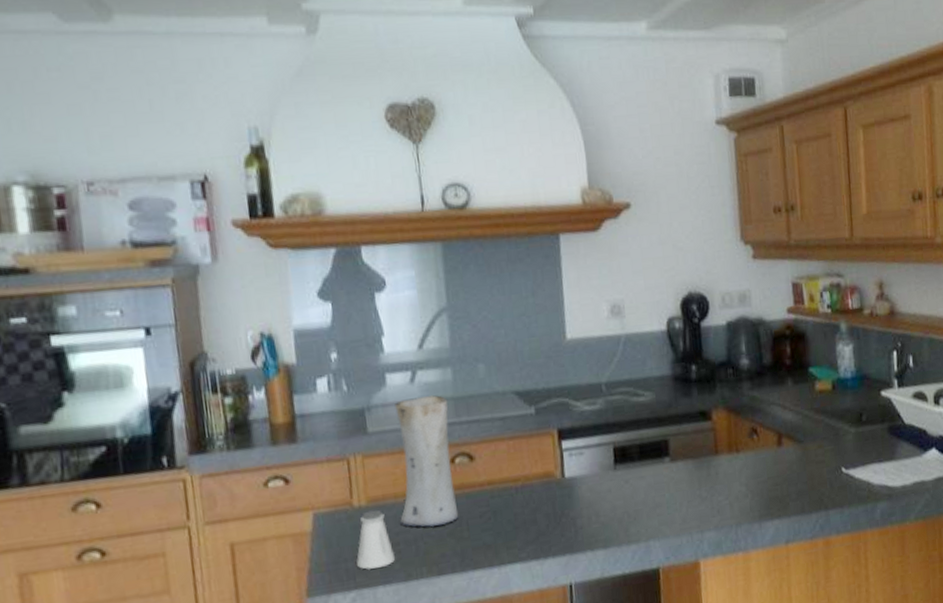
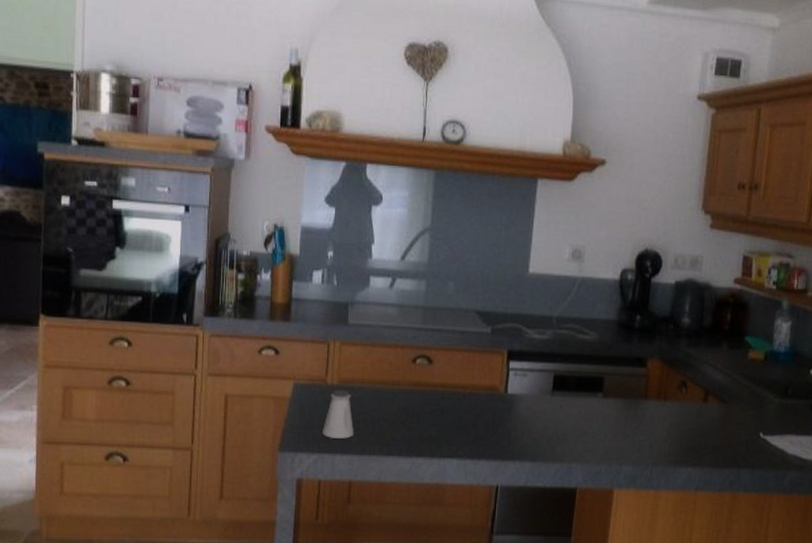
vase: present [395,395,459,528] -> none [363,301,419,414]

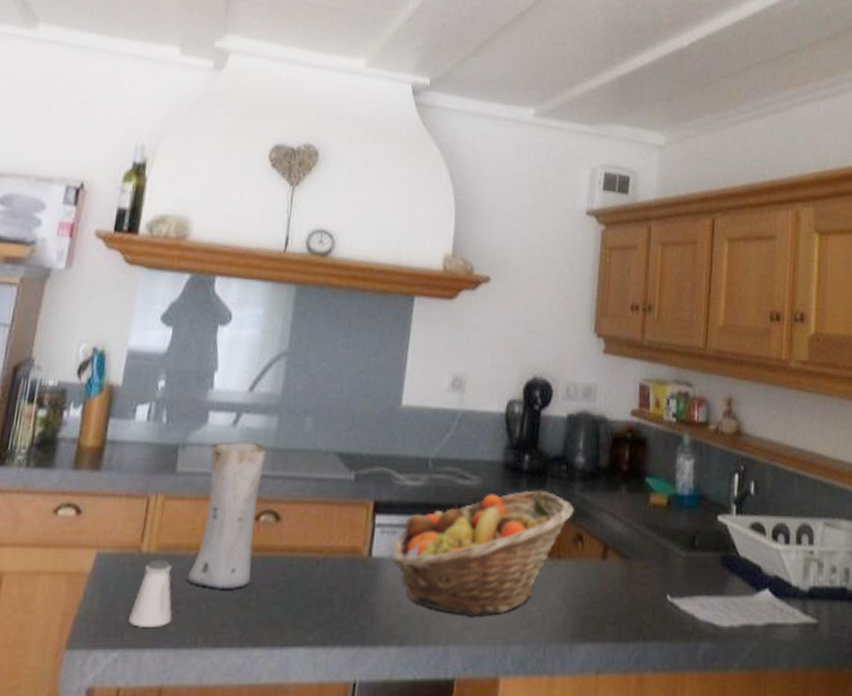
vase: none [363,301,419,414] -> present [187,442,267,590]
fruit basket: none [523,345,681,442] -> present [391,490,575,616]

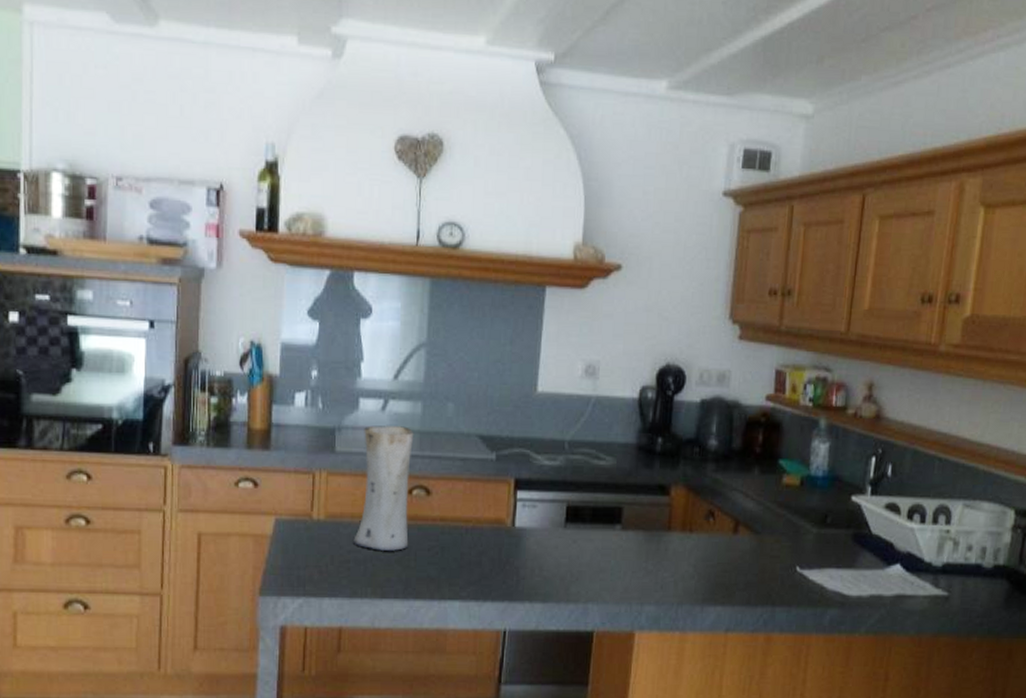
saltshaker: present [127,559,173,627] -> none [307,525,345,580]
fruit basket: present [391,490,575,616] -> none [532,470,707,580]

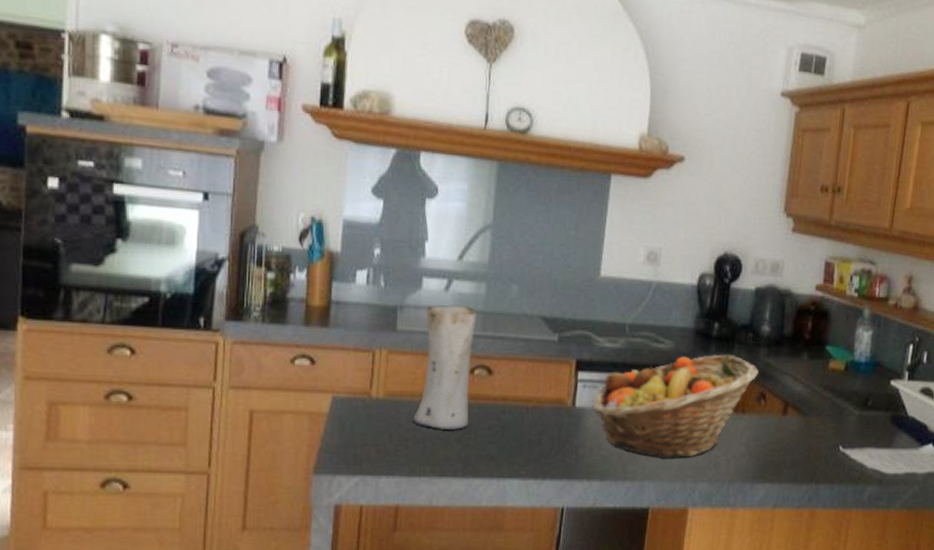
fruit basket: none [532,470,707,580] -> present [592,354,760,459]

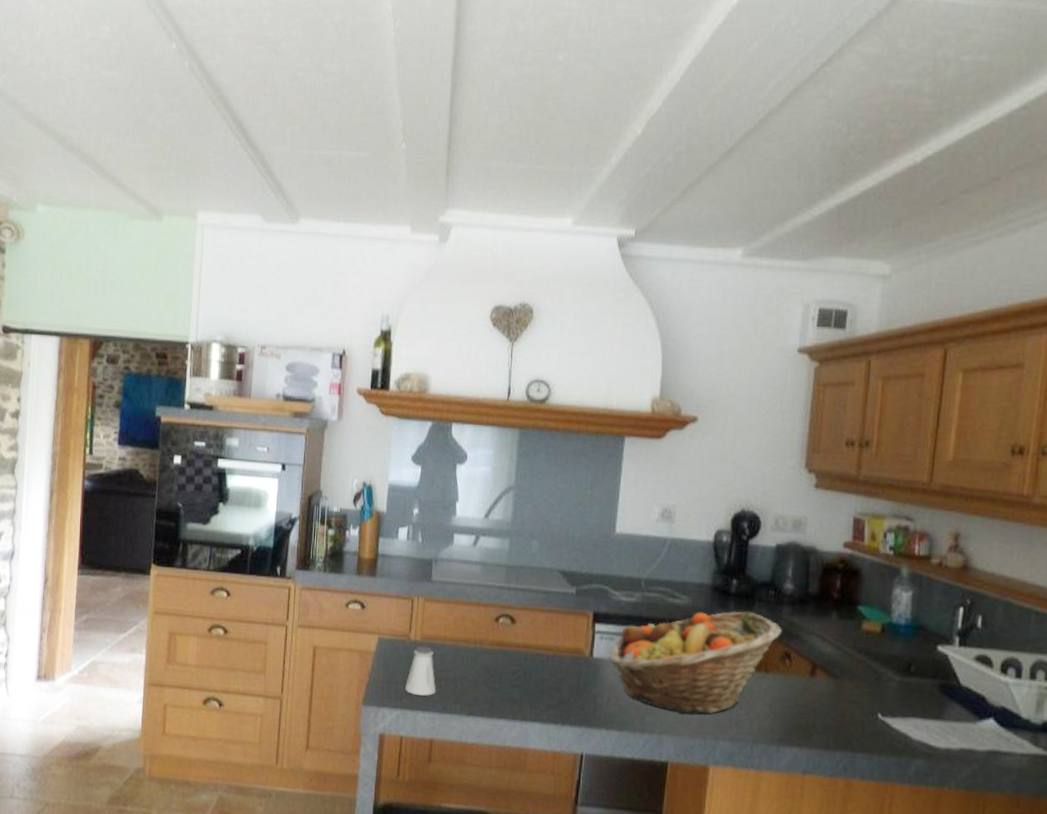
saltshaker: none [364,404,403,459] -> present [404,646,437,696]
vase: present [413,305,478,431] -> none [445,558,502,674]

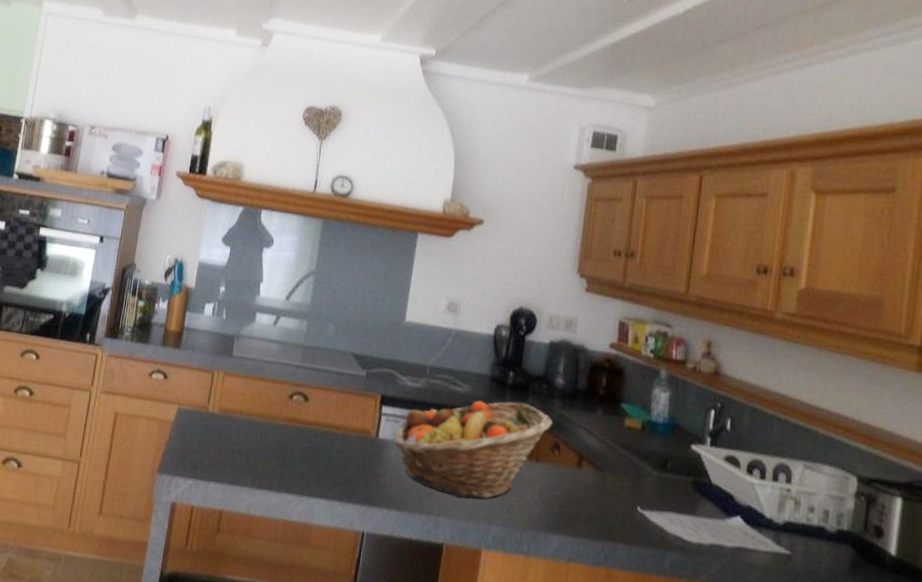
saltshaker: present [404,646,437,696] -> none [198,418,230,468]

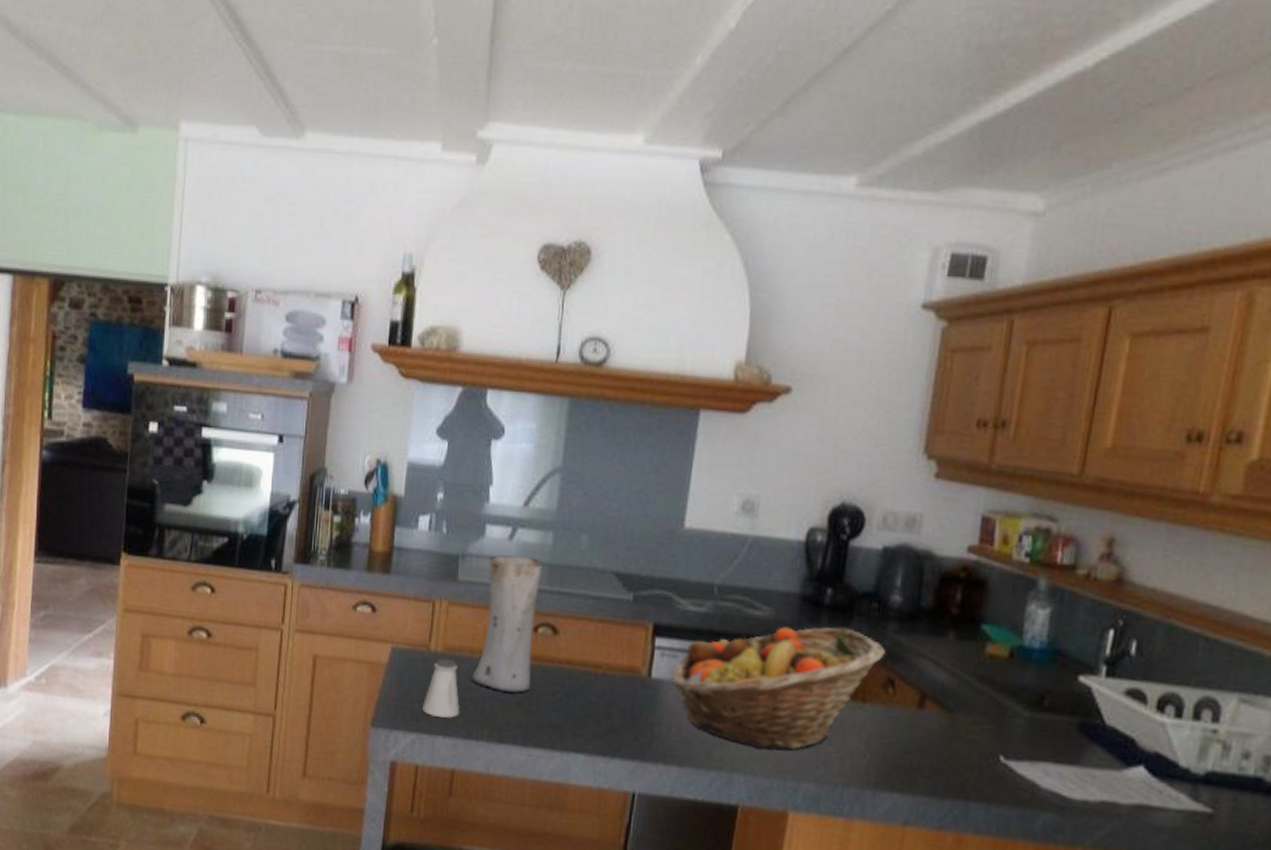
saltshaker: none [198,418,230,468] -> present [421,658,461,719]
vase: none [240,336,299,448] -> present [472,555,543,693]

